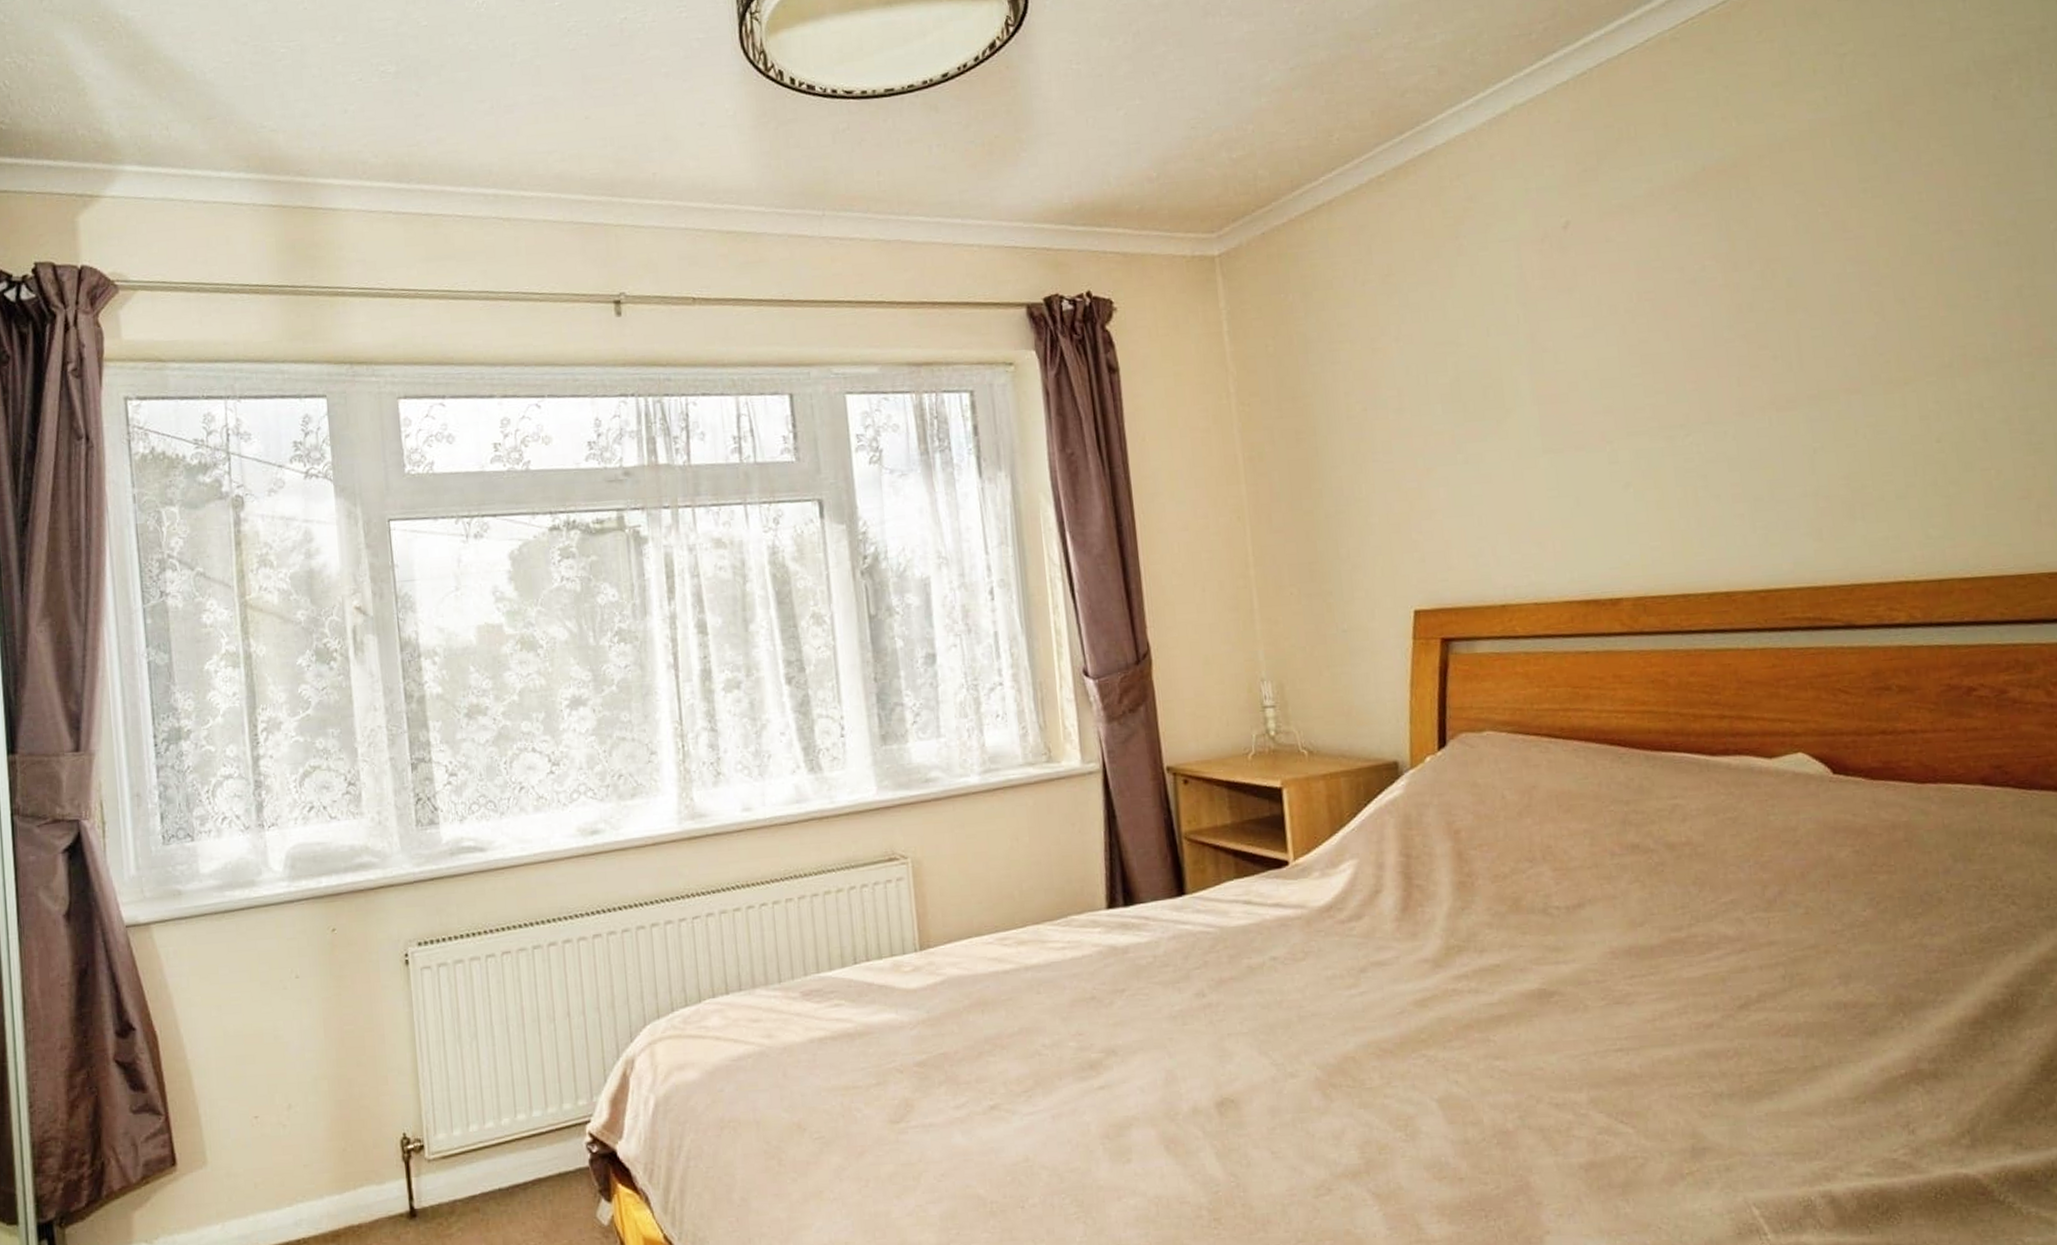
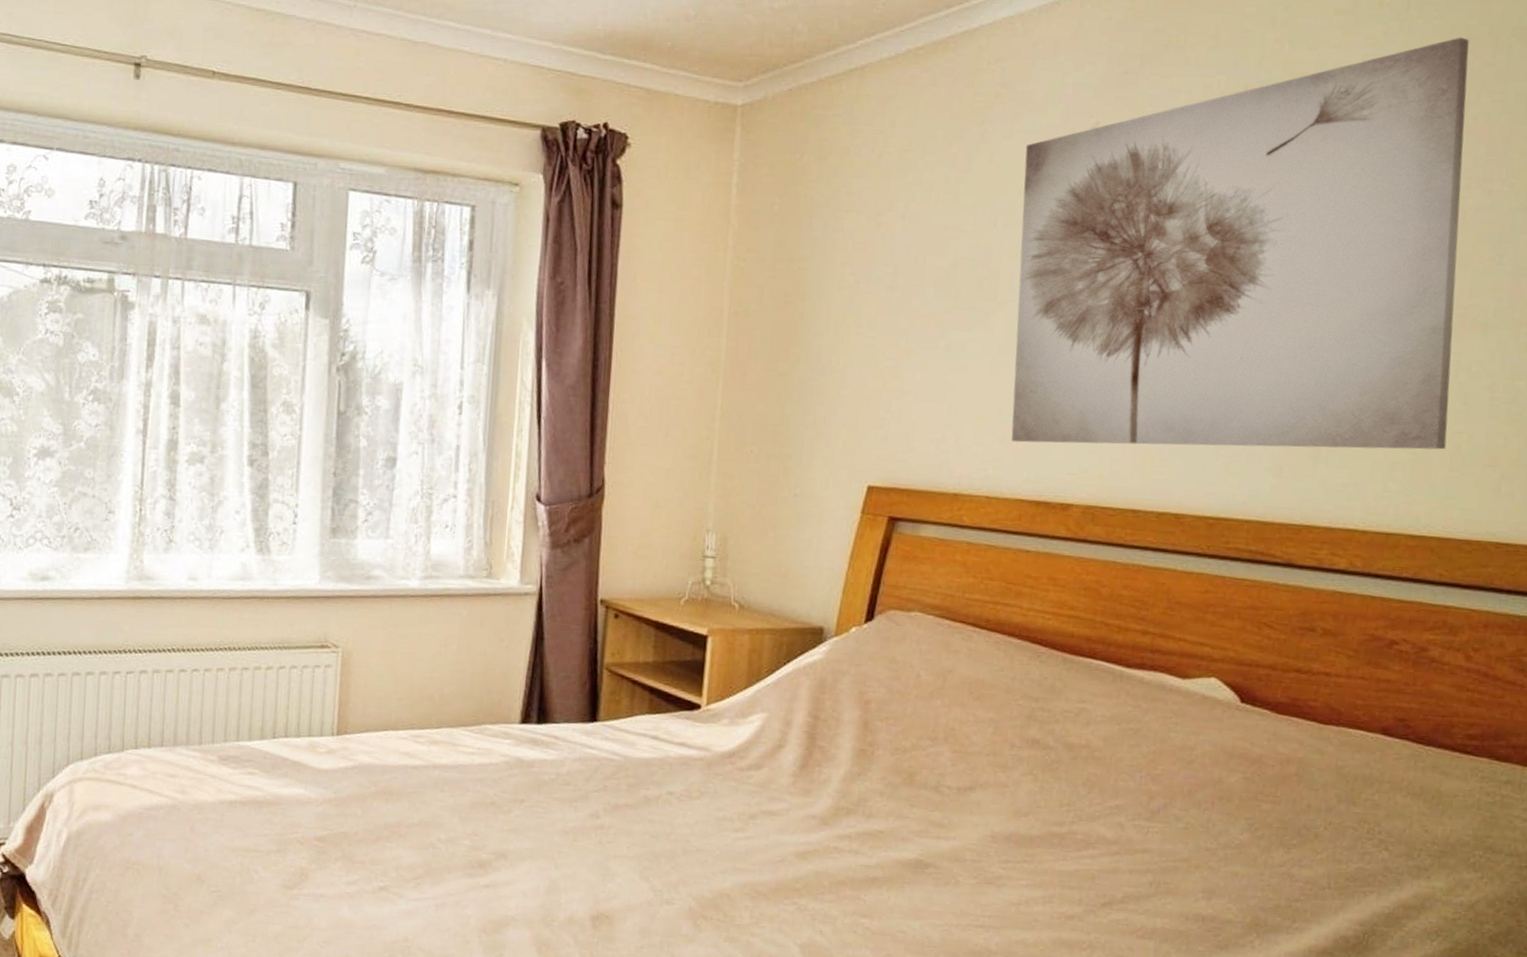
wall art: none [1502,90,1977,545] -> present [1011,37,1469,450]

